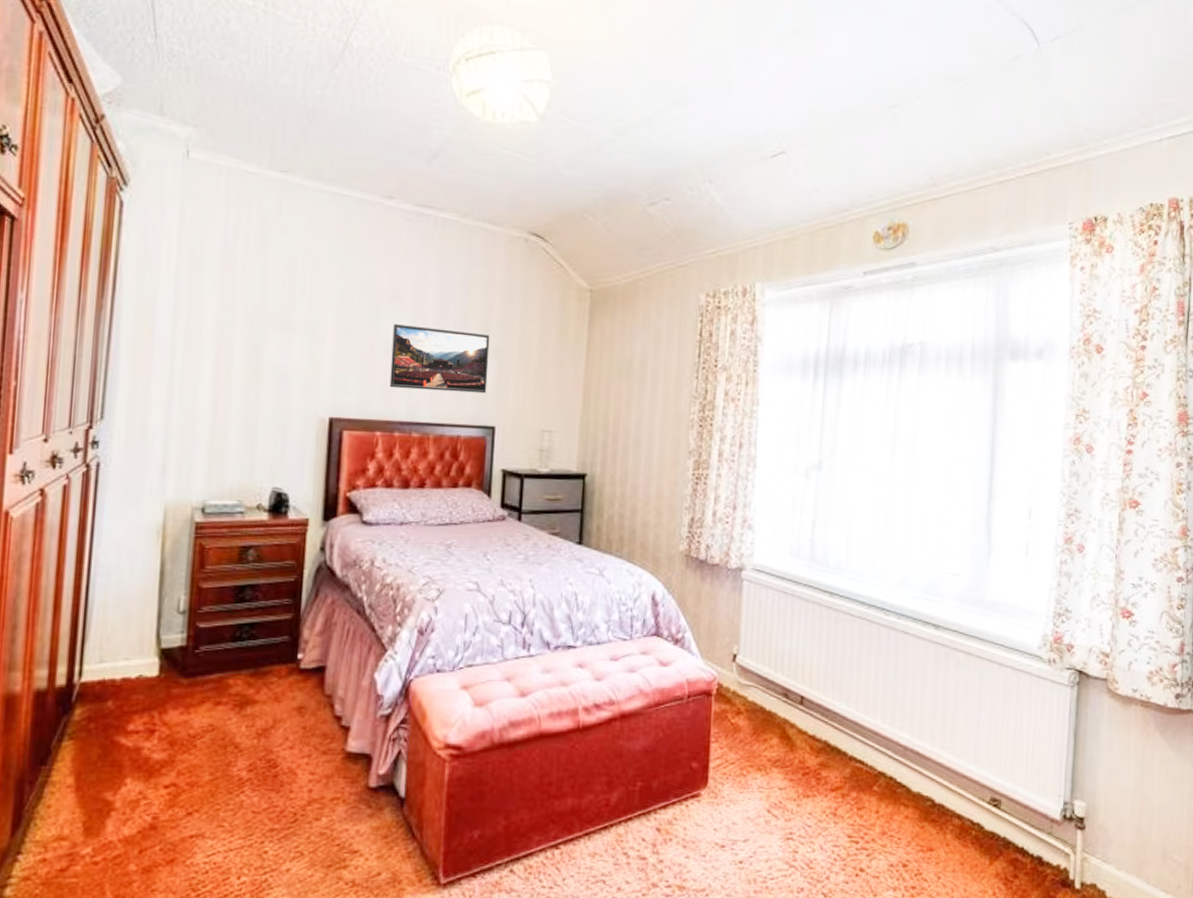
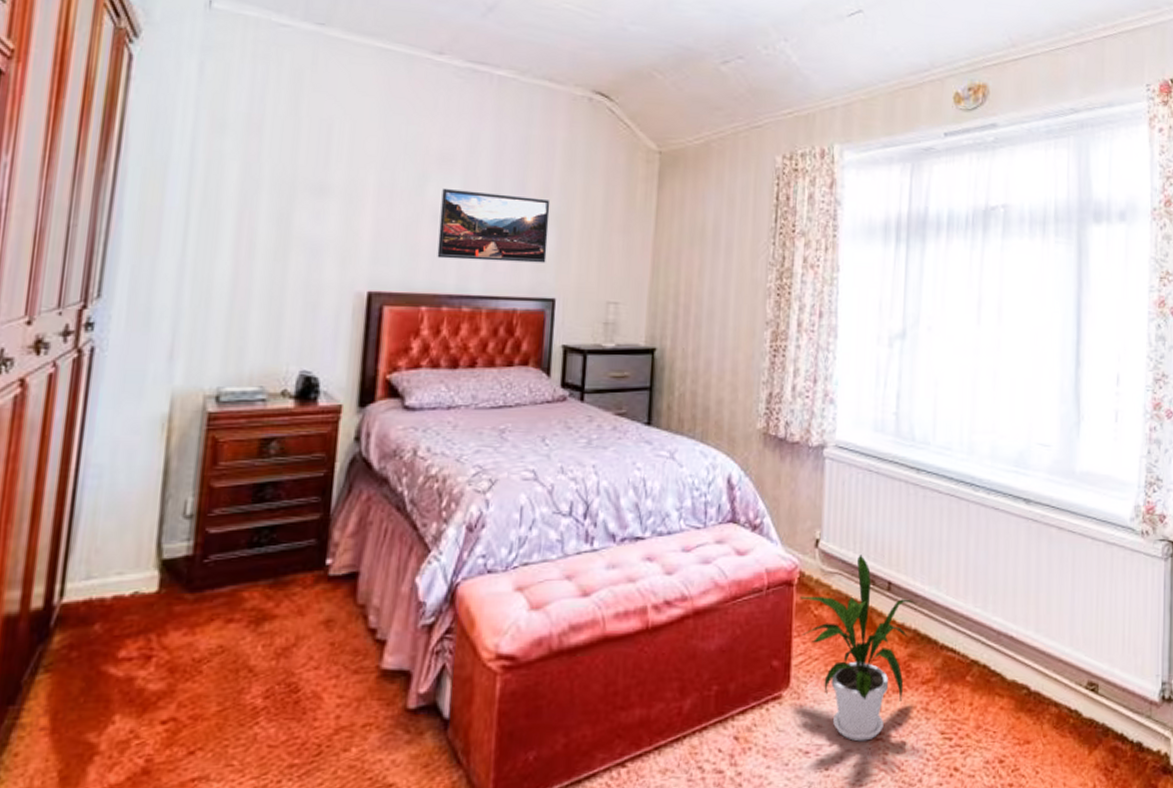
house plant: none [718,670,827,840] -> present [800,555,916,742]

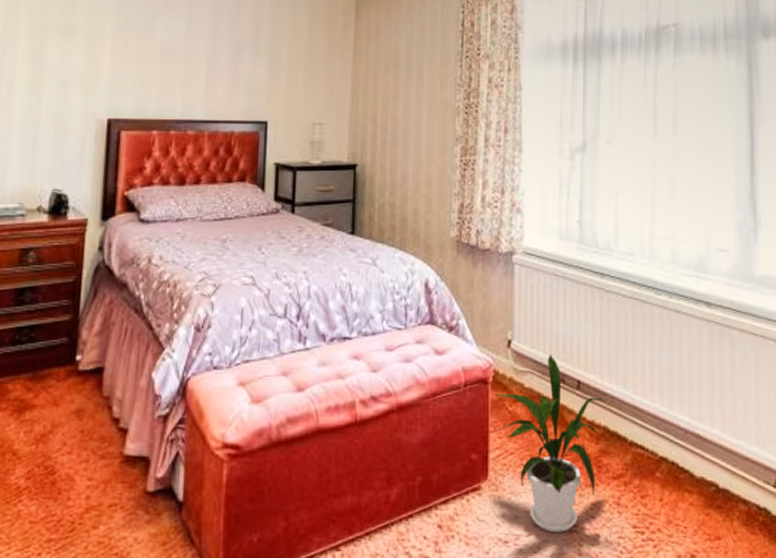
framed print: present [437,188,550,263] -> none [165,25,262,90]

